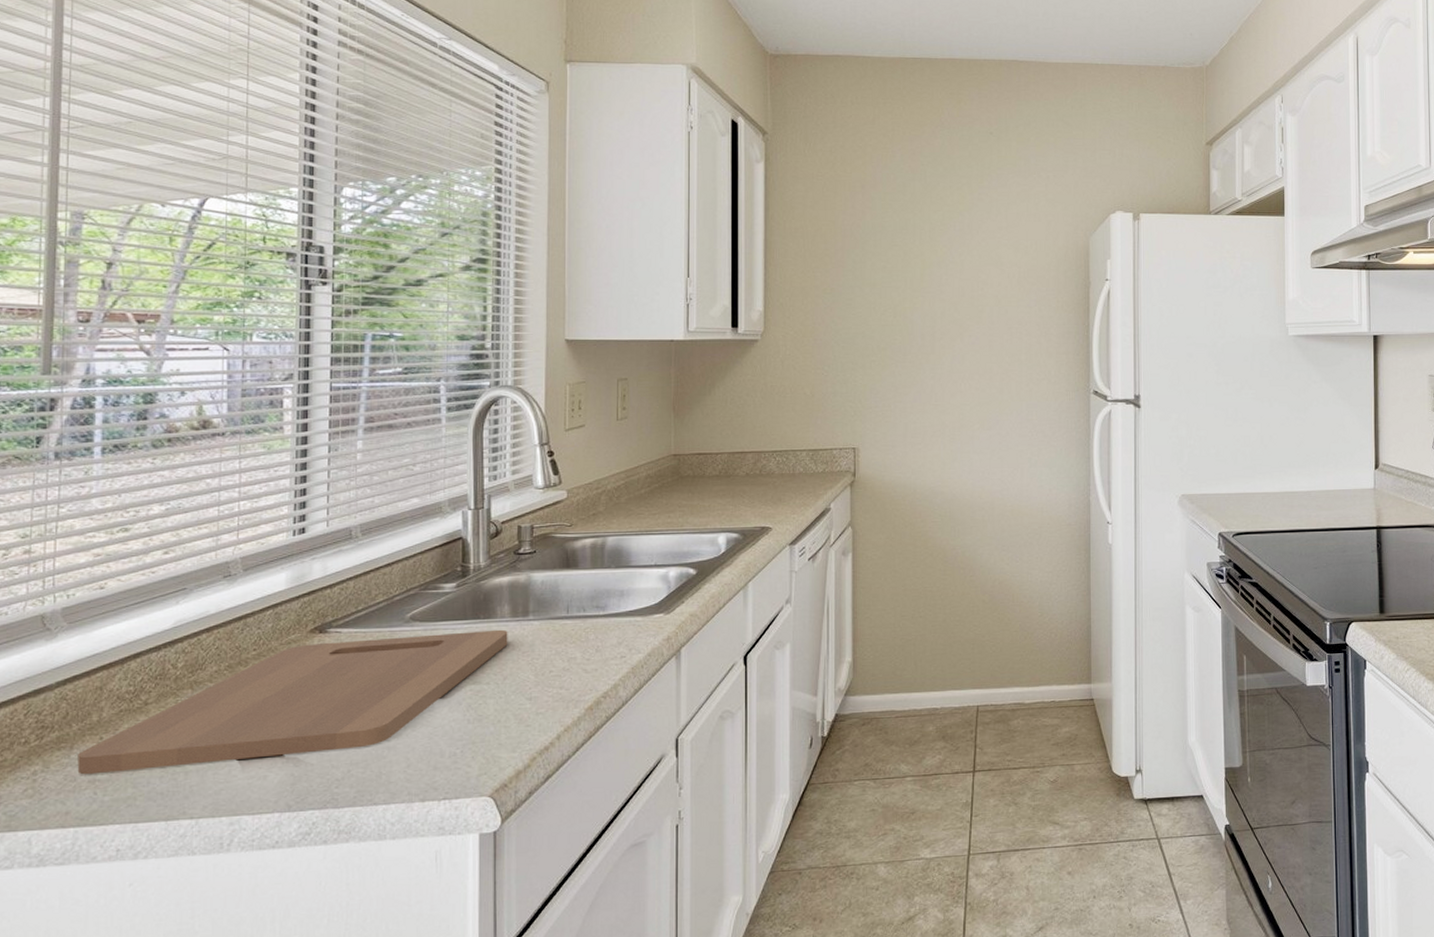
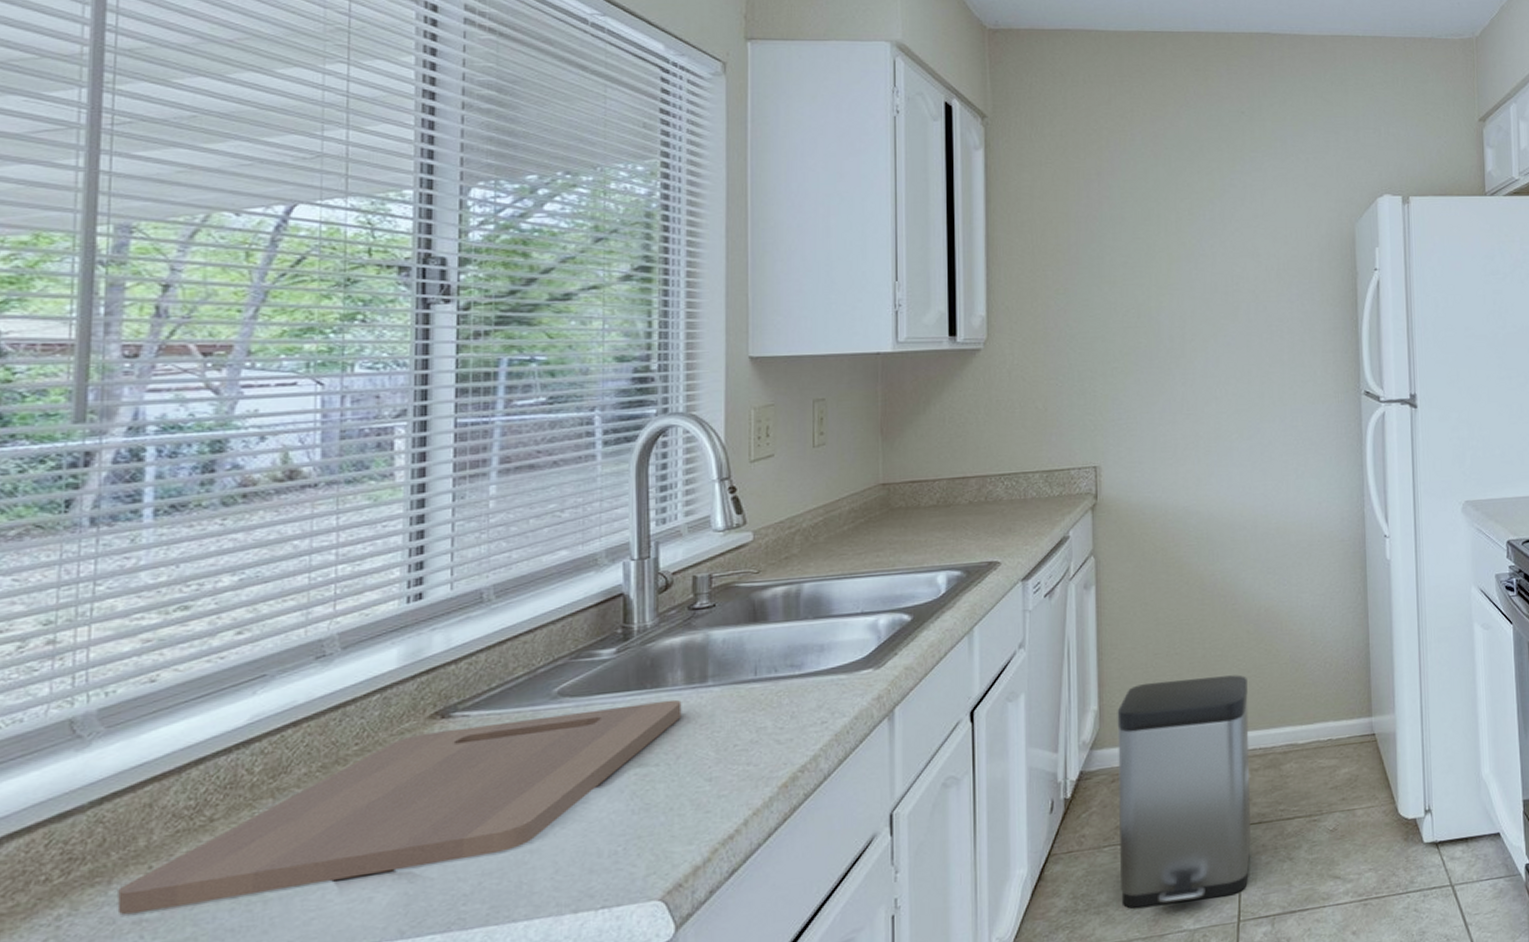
pedal bin: none [867,639,982,836] -> present [1117,675,1251,909]

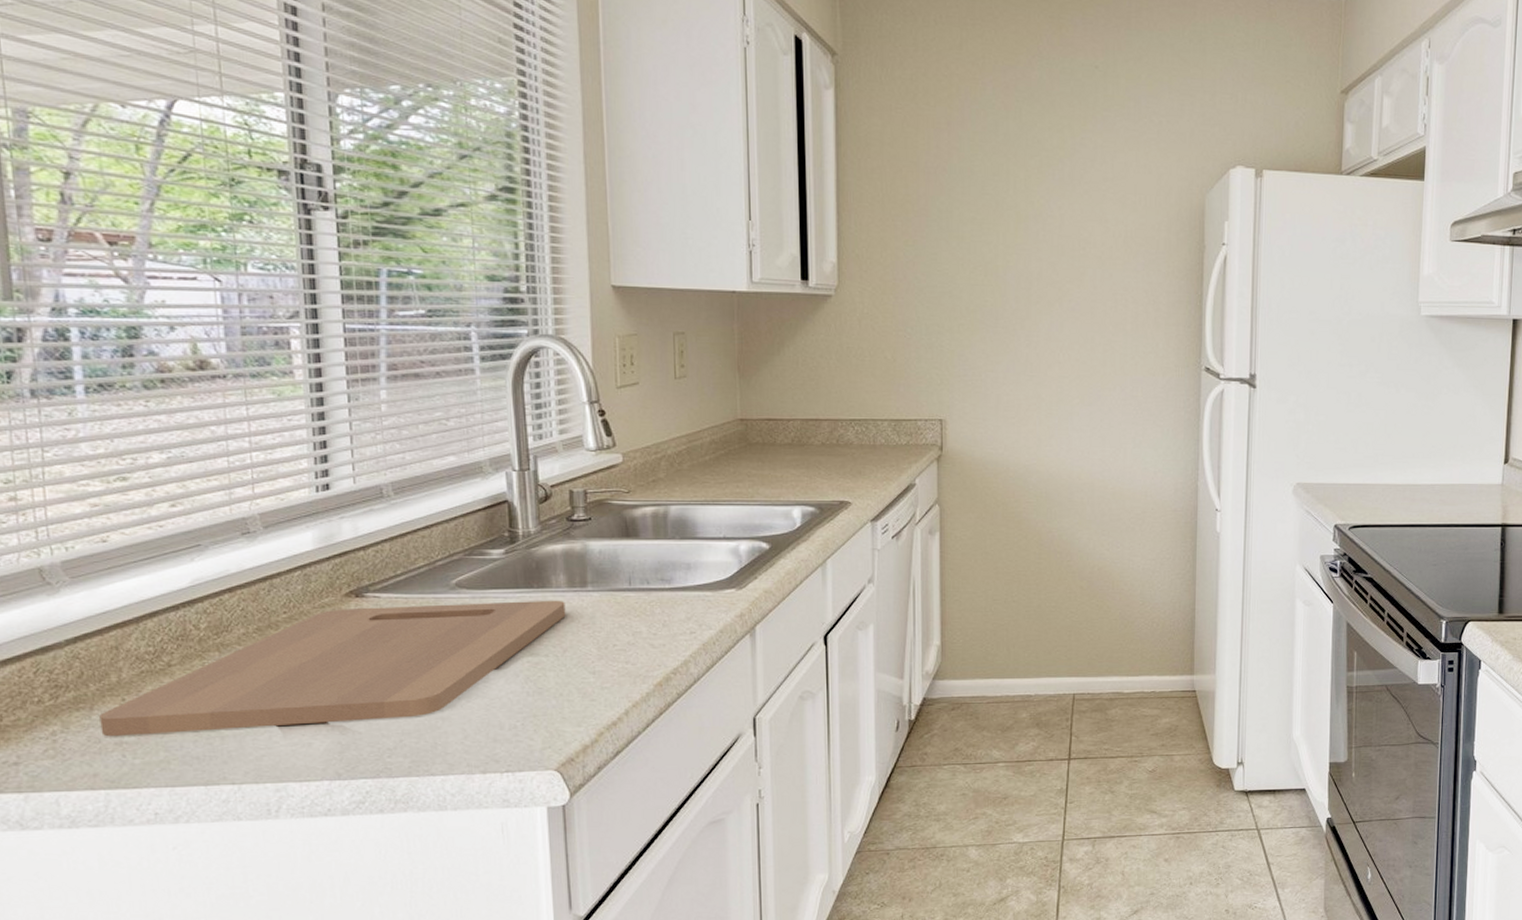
pedal bin: present [1117,675,1251,909] -> none [957,625,1079,820]

